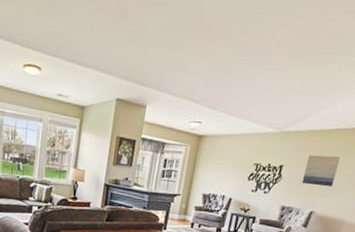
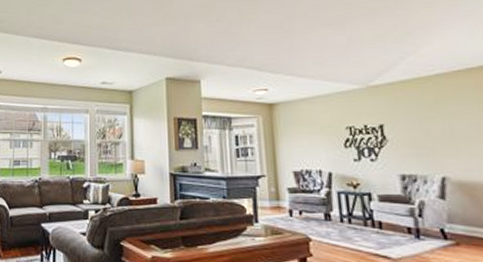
wall art: present [301,155,340,187] -> none [411,105,458,144]

